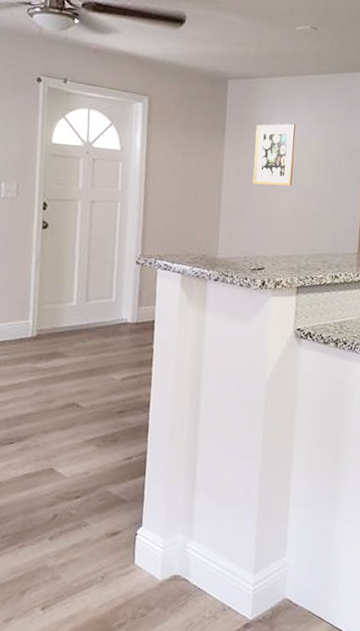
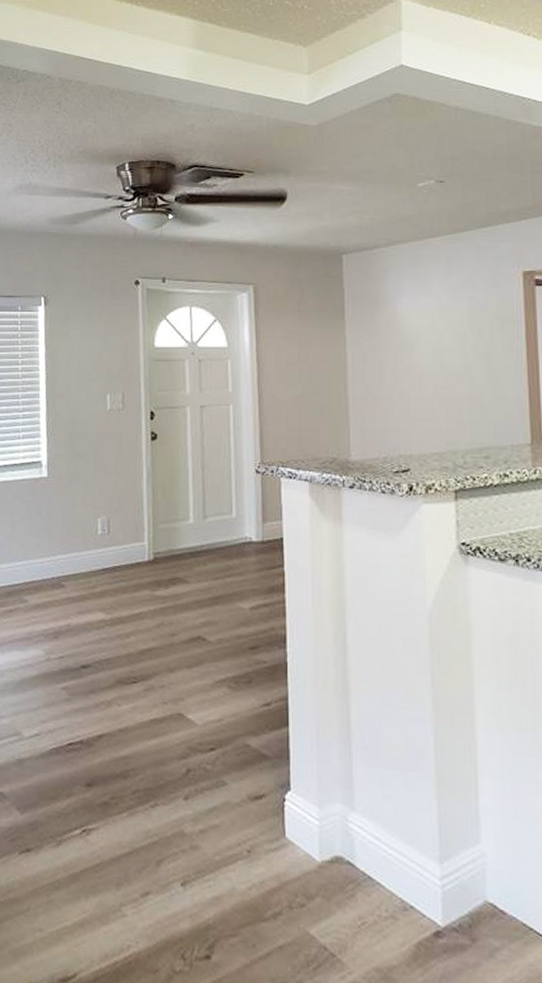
wall art: present [252,123,296,186] -> none [382,294,433,371]

